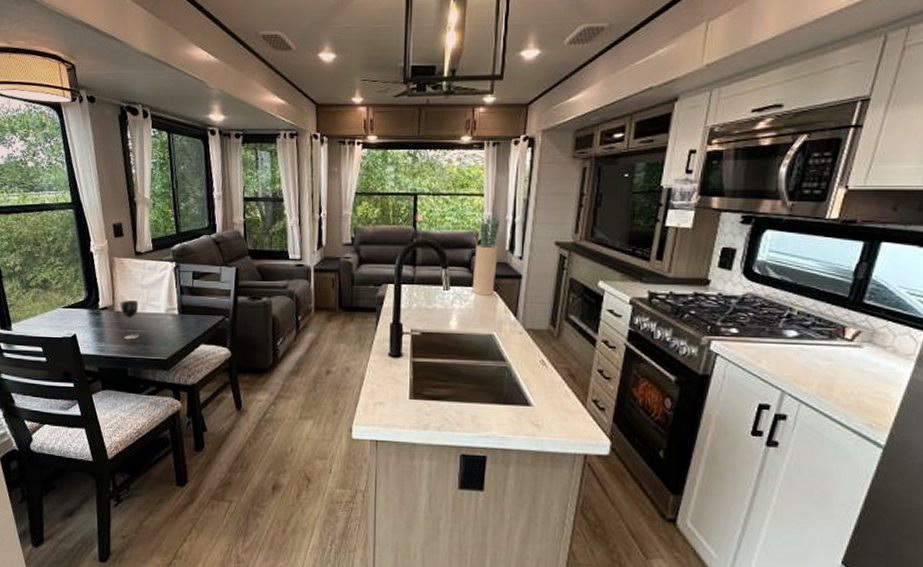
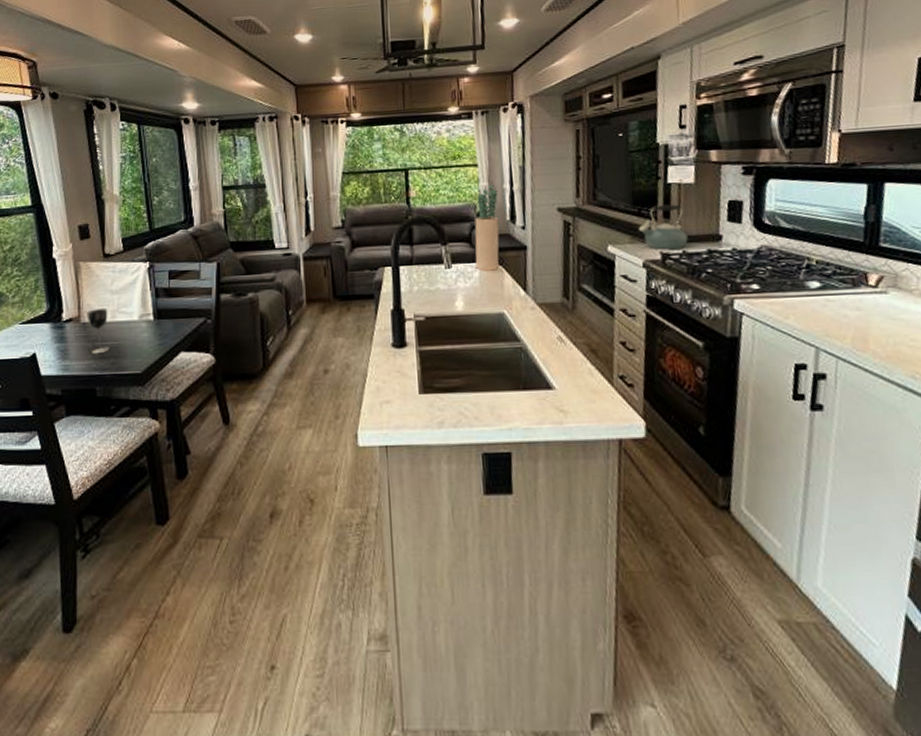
kettle: none [630,245,677,290] -> present [638,203,688,251]

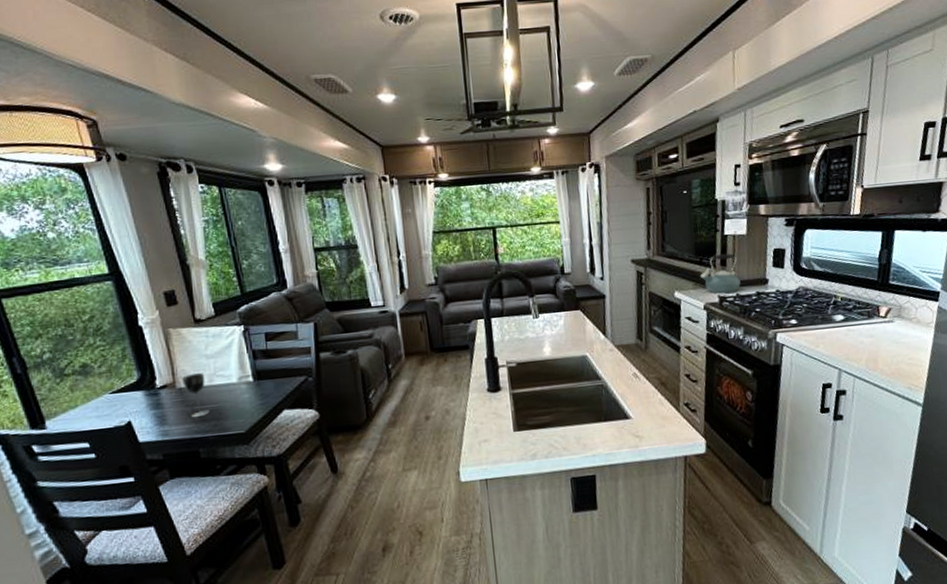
vase: present [474,180,500,271] -> none [558,235,582,319]

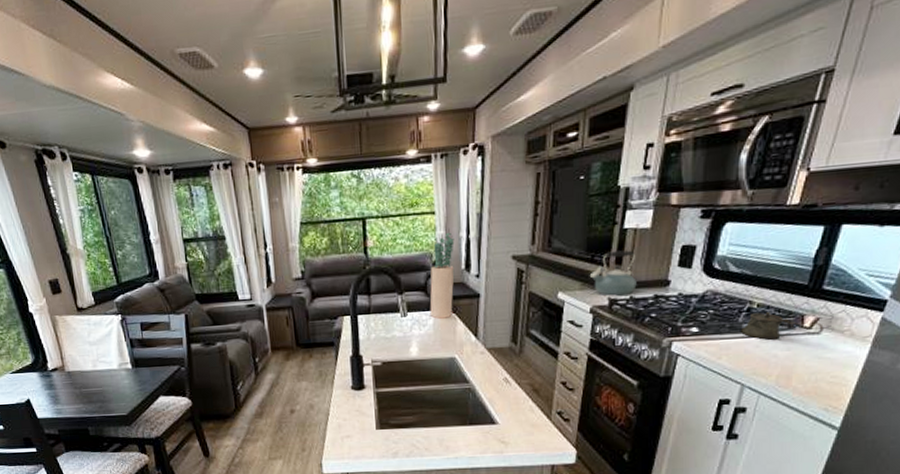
wine glass: present [182,373,210,418] -> none [70,359,96,400]
vase: none [558,235,582,319] -> present [429,228,455,319]
cooking pot: none [831,304,896,329] -> present [741,312,824,341]

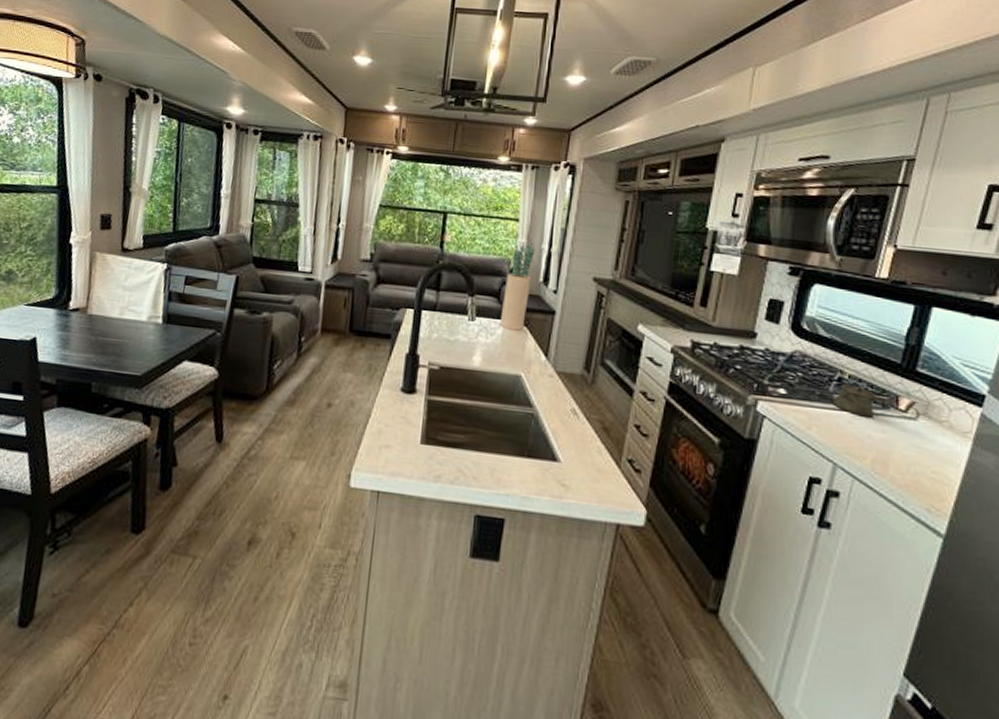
kettle: present [589,249,637,296] -> none [672,291,722,341]

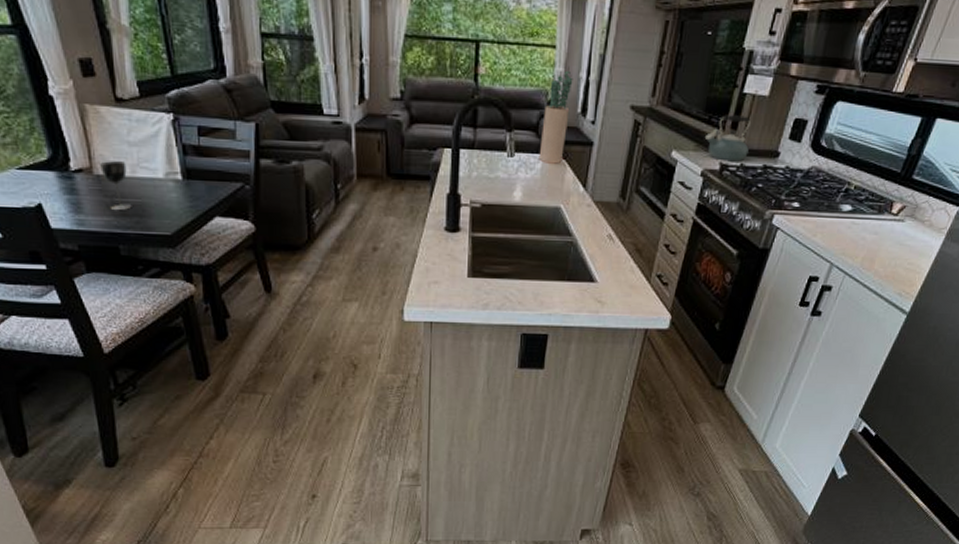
wine glass: none [93,302,117,349] -> present [100,161,132,211]
kettle: none [672,291,722,341] -> present [704,114,751,162]
cooking pot: present [832,384,920,420] -> none [837,194,908,224]

